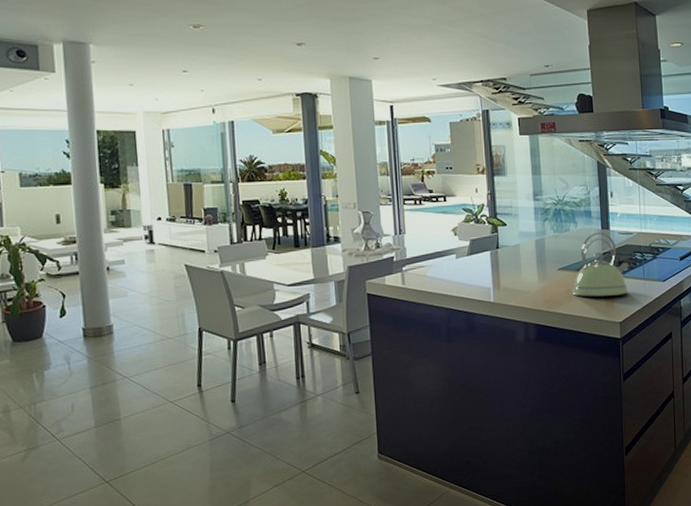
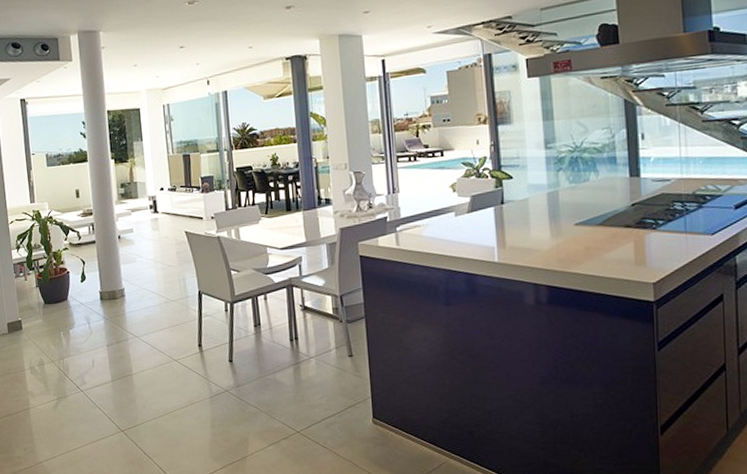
kettle: present [572,232,630,297] -> none [592,180,666,255]

